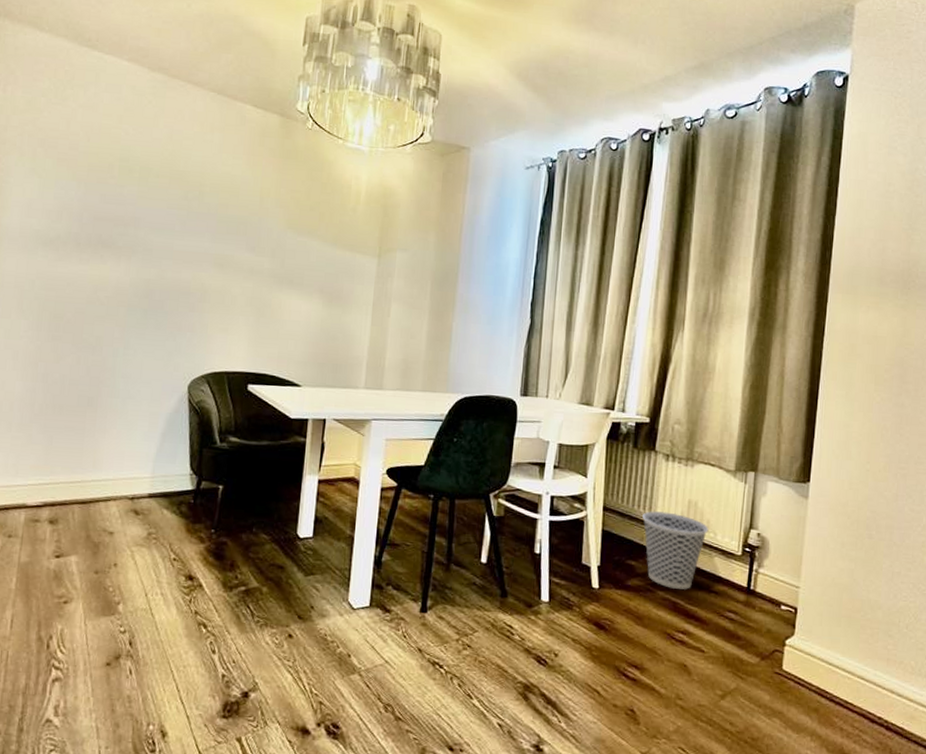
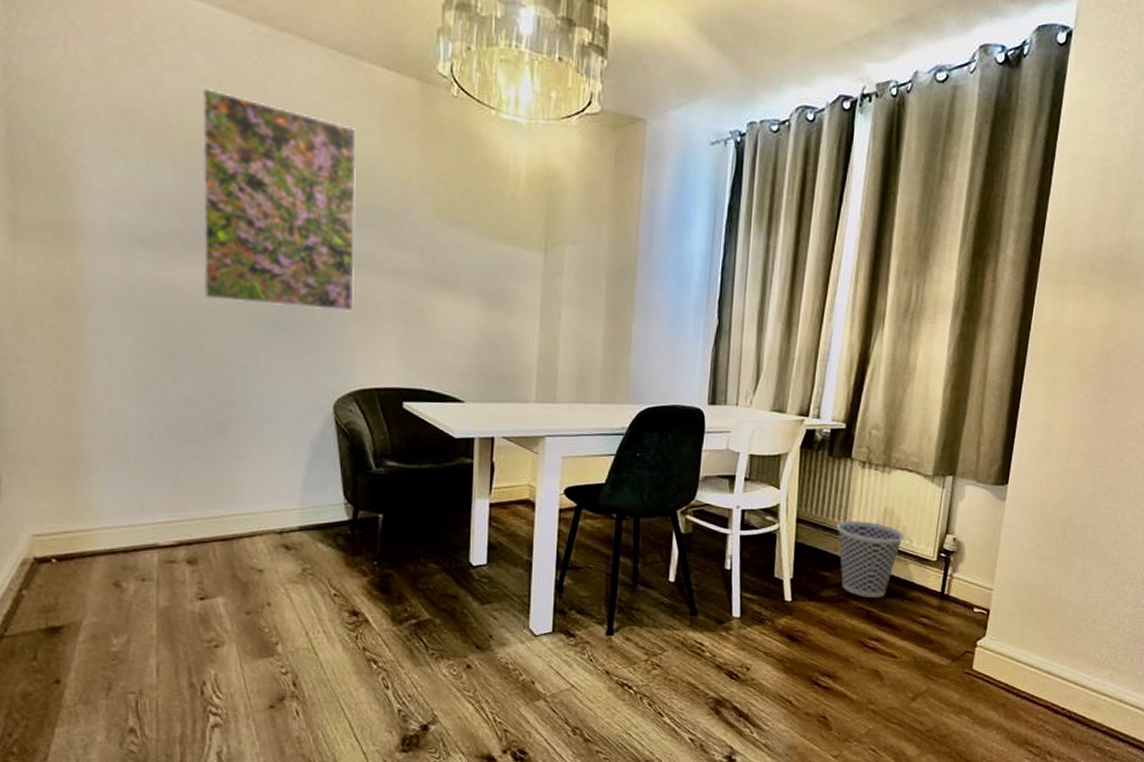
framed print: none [89,121,226,305] -> present [201,87,357,312]

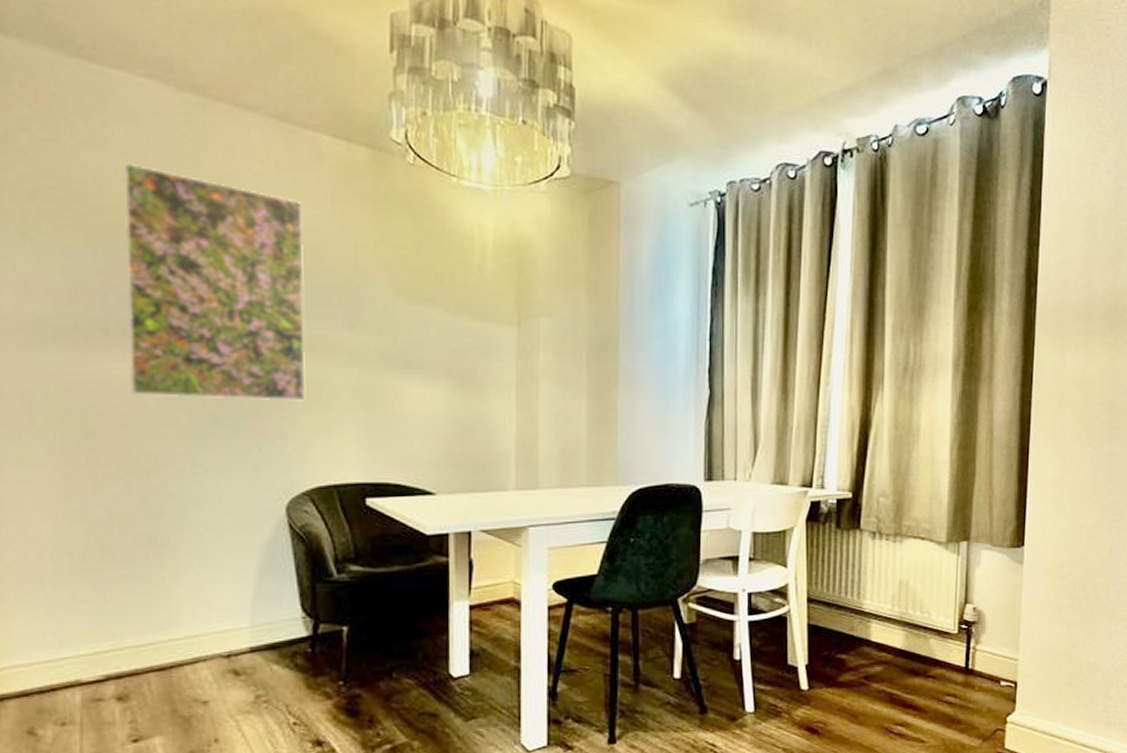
wastebasket: present [837,520,905,598] -> none [851,595,922,679]

